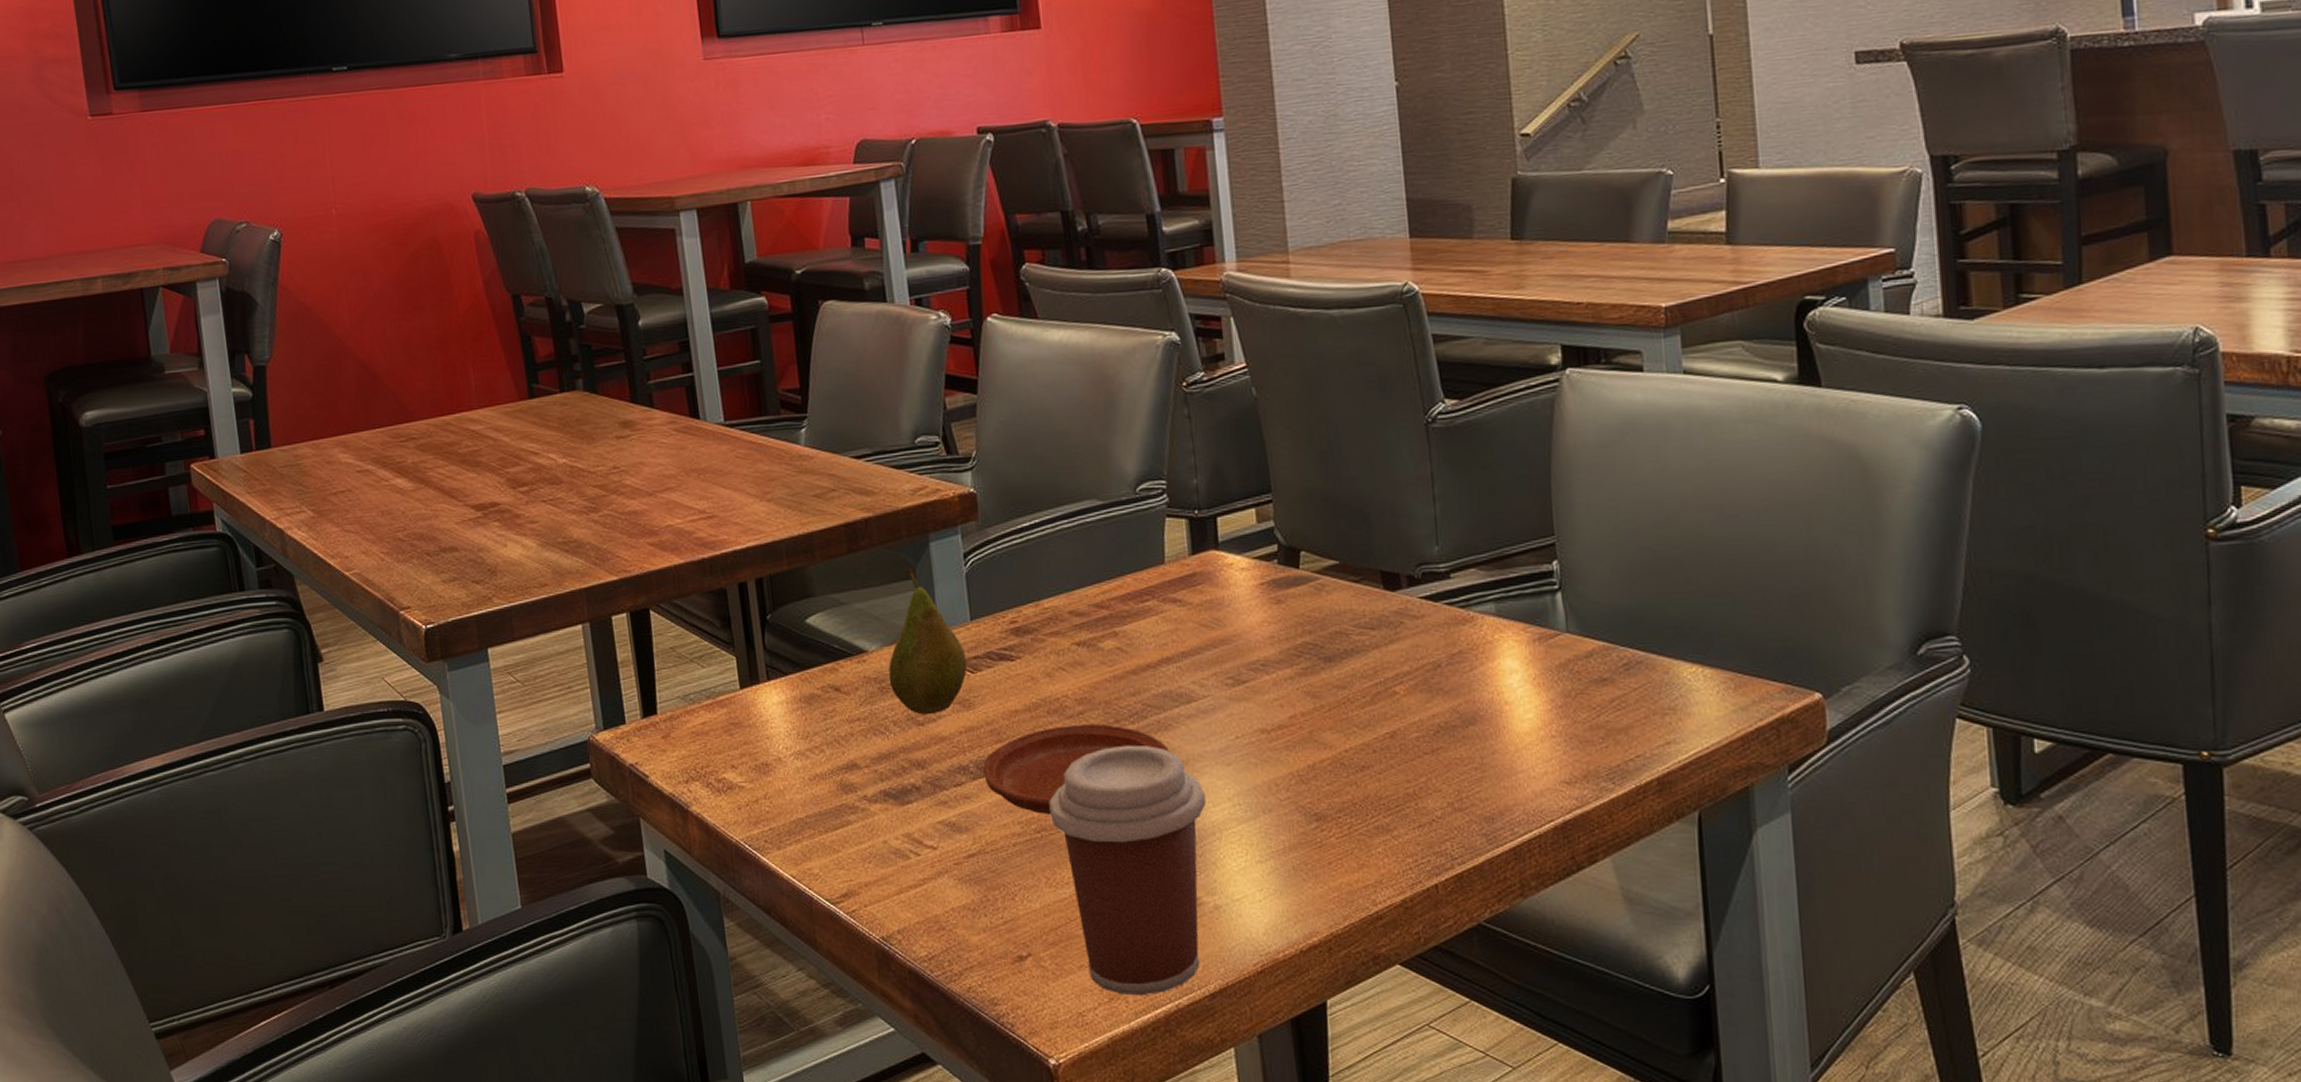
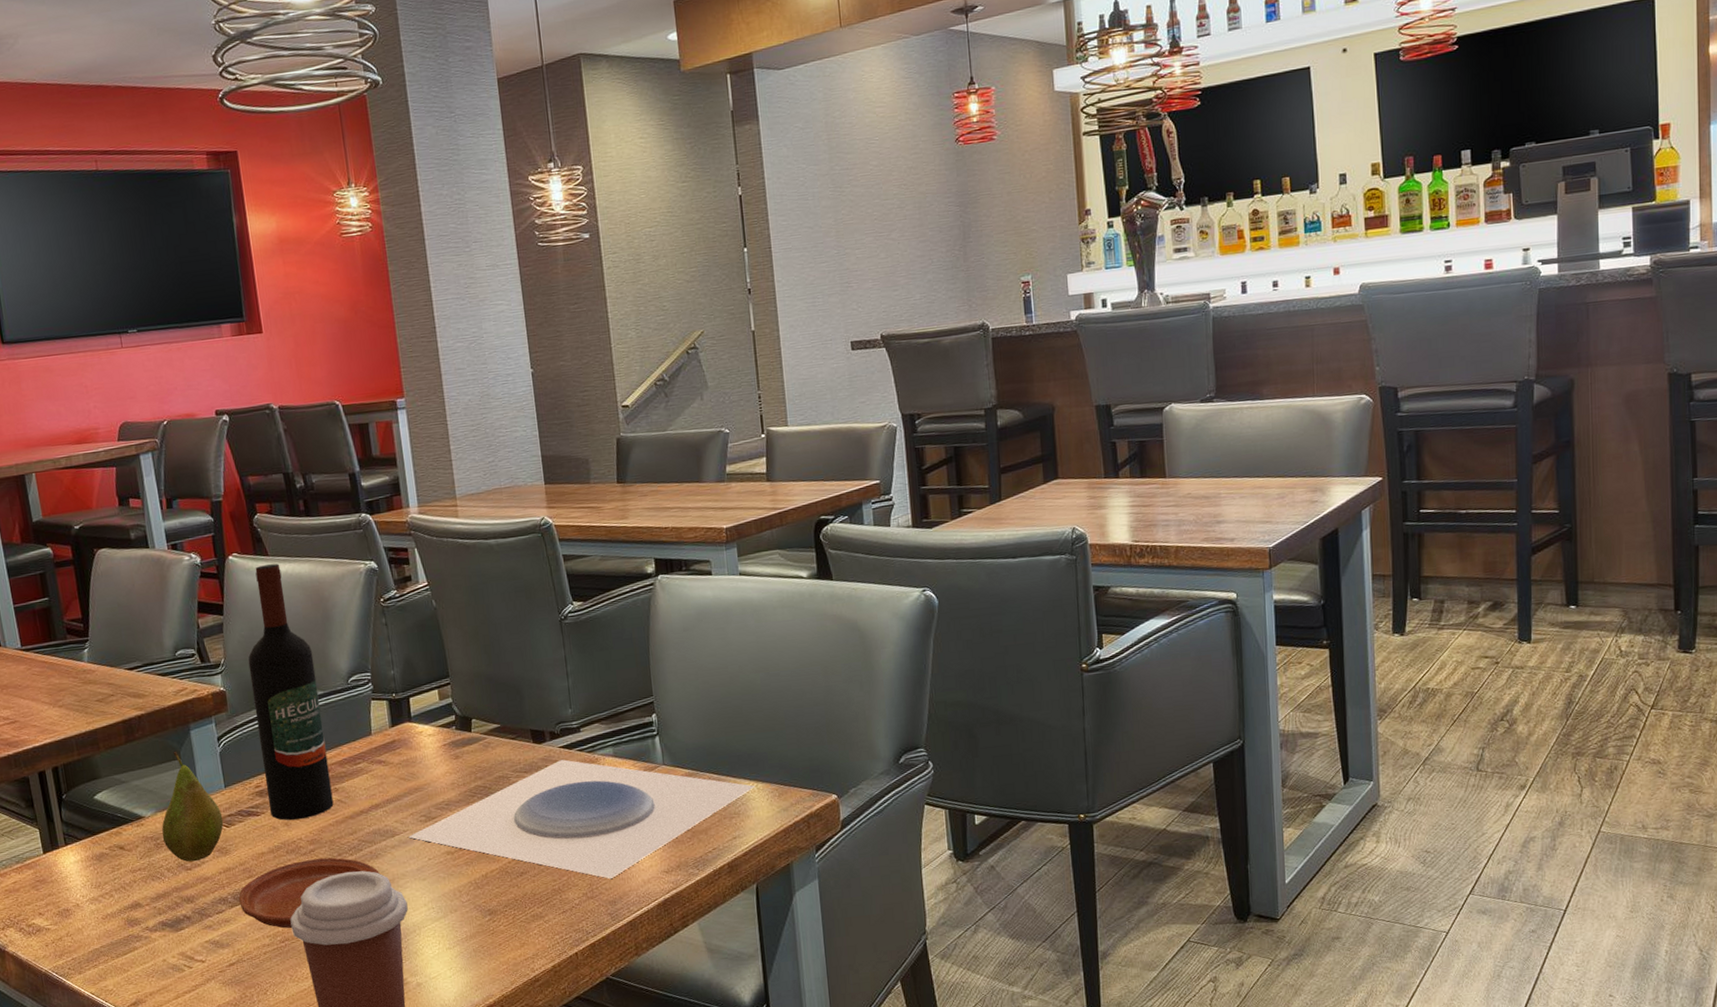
wine bottle: none [1006,329,1112,671] -> present [248,564,334,820]
plate: none [1209,615,1701,785] -> present [408,759,756,879]

